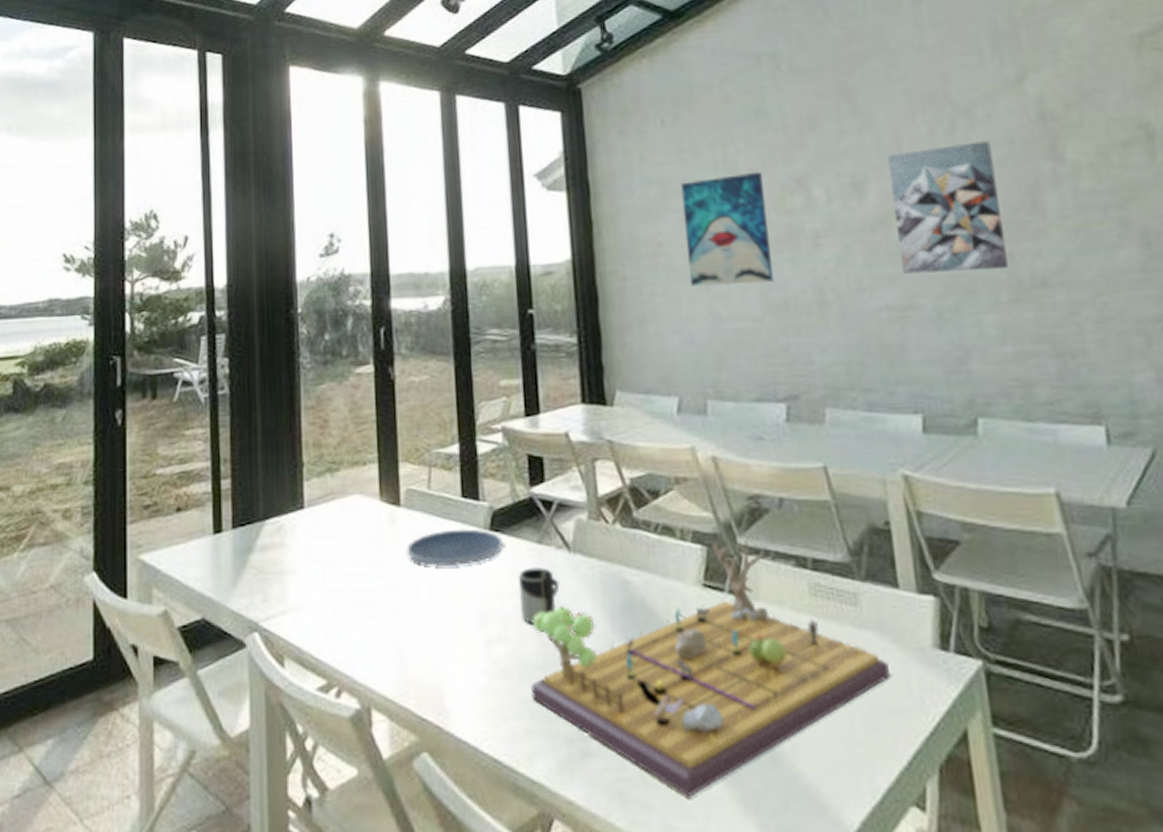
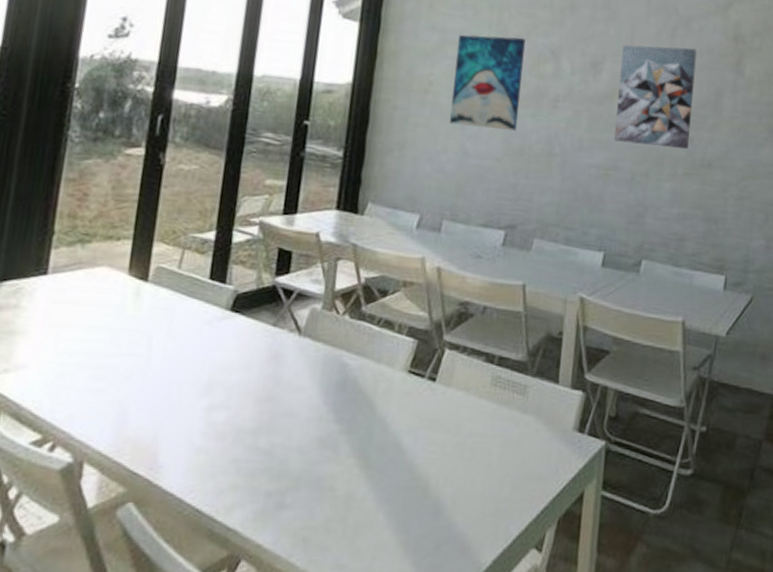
plate: present [407,529,503,567] -> none [146,307,241,340]
cup: present [519,567,560,624] -> none [245,346,286,394]
gameboard: present [531,540,890,798] -> none [241,337,538,542]

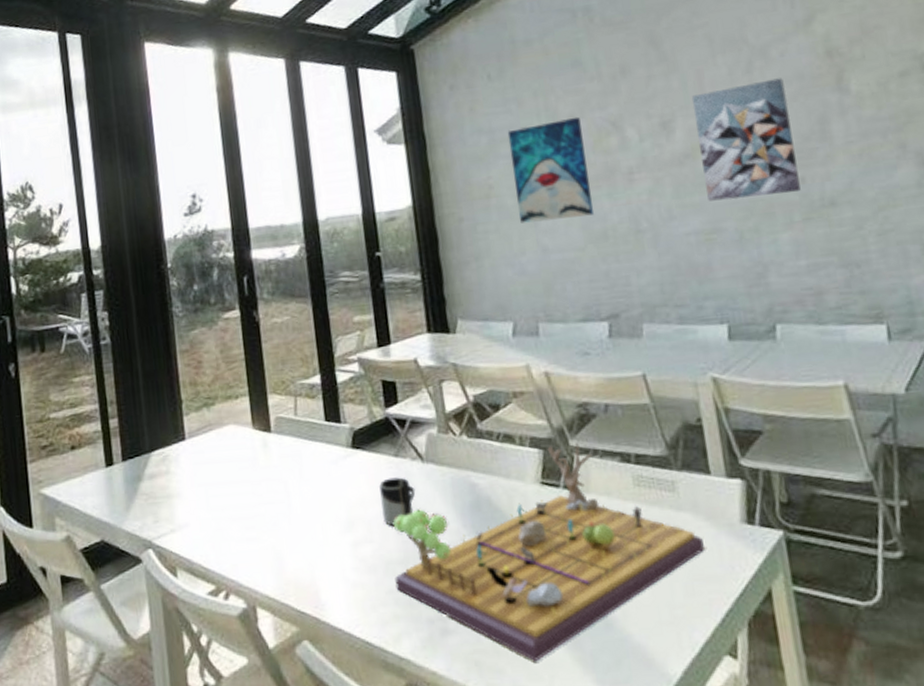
gameboard: none [241,337,538,542] -> present [394,442,704,662]
cup: none [245,346,286,394] -> present [379,477,416,526]

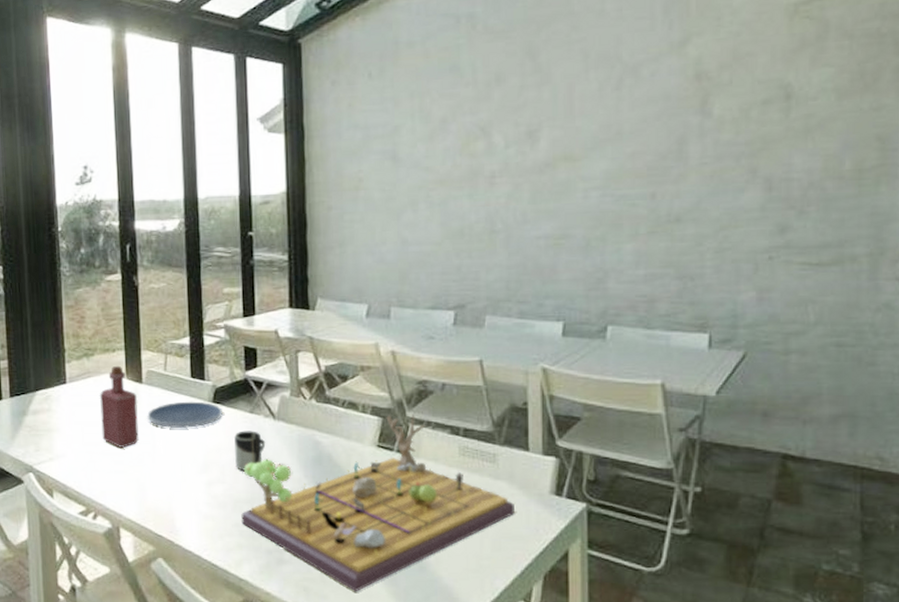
bottle: none [223,413,272,510] -> present [99,365,139,448]
plate: none [279,447,364,483] -> present [147,401,223,429]
wall art: present [507,116,595,223] -> none [381,119,454,216]
wall art: present [691,78,801,201] -> none [559,97,651,209]

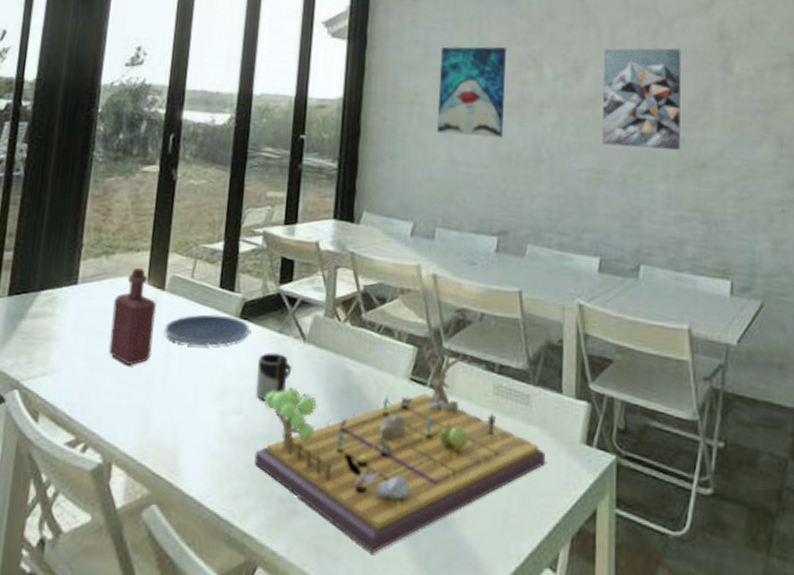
wall art: none [381,119,454,216] -> present [437,46,506,137]
wall art: none [559,97,651,209] -> present [602,48,682,150]

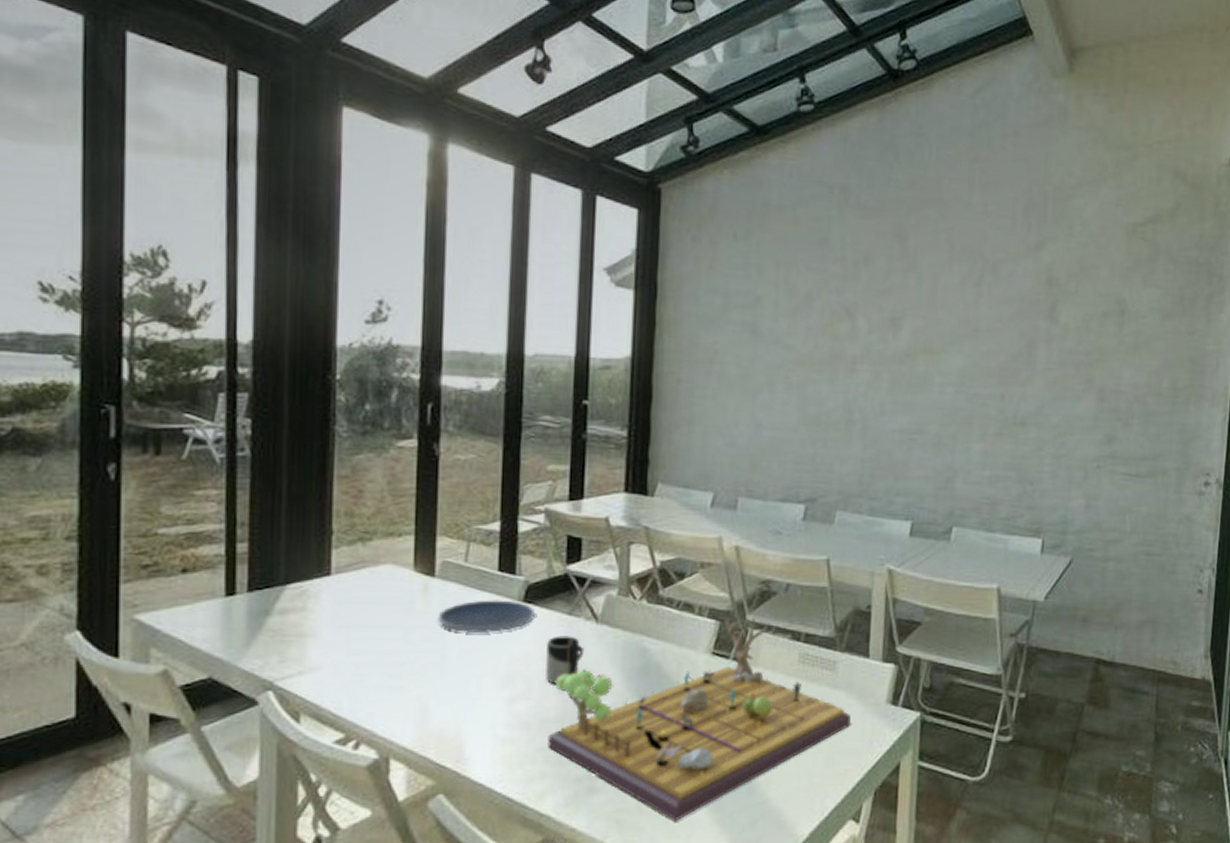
bottle: present [109,267,157,365] -> none [375,553,428,657]
wall art: present [437,46,506,137] -> none [739,296,816,398]
wall art: present [602,48,682,150] -> none [918,296,1006,406]

